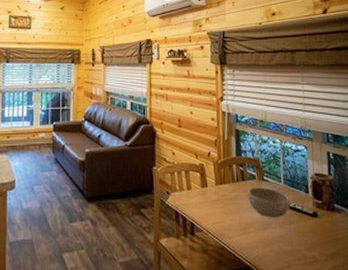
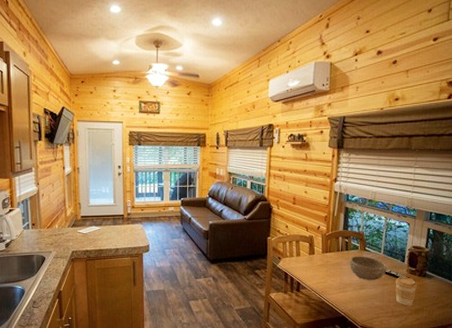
coffee cup: none [302,212,328,250] -> present [395,277,418,306]

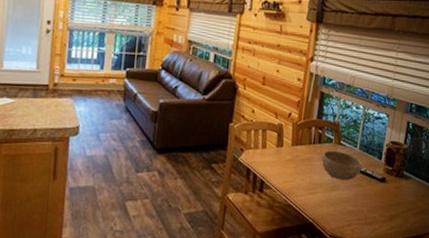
coffee cup: present [395,277,418,306] -> none [370,177,394,212]

